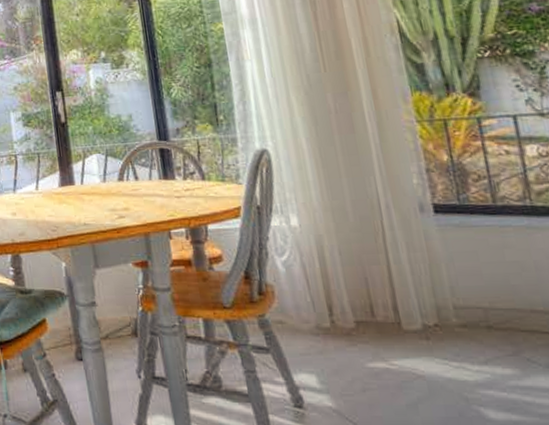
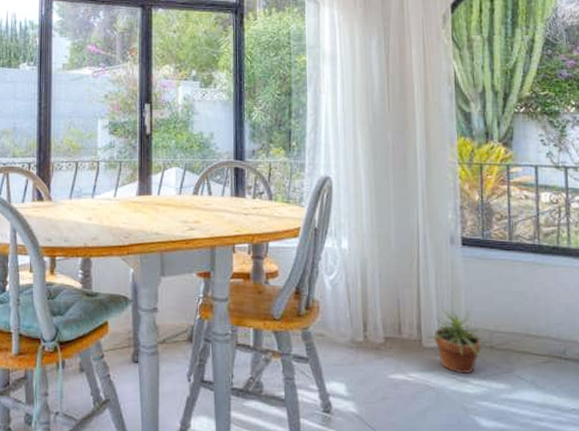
potted plant: none [405,286,485,360] -> present [426,310,491,375]

